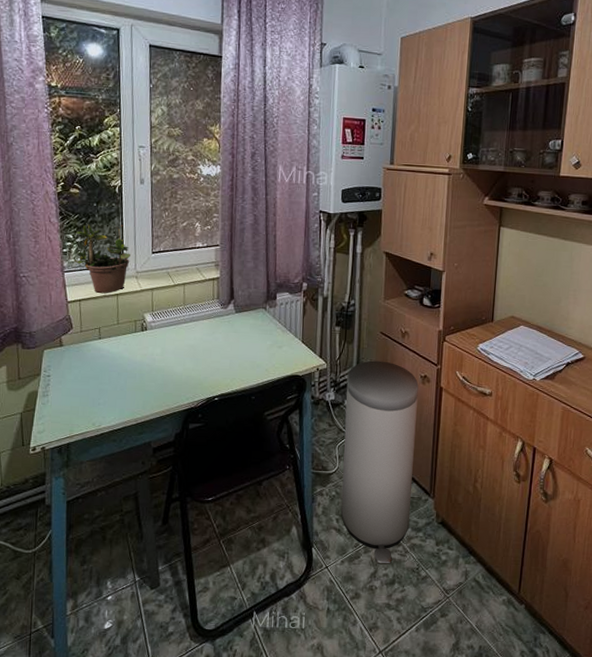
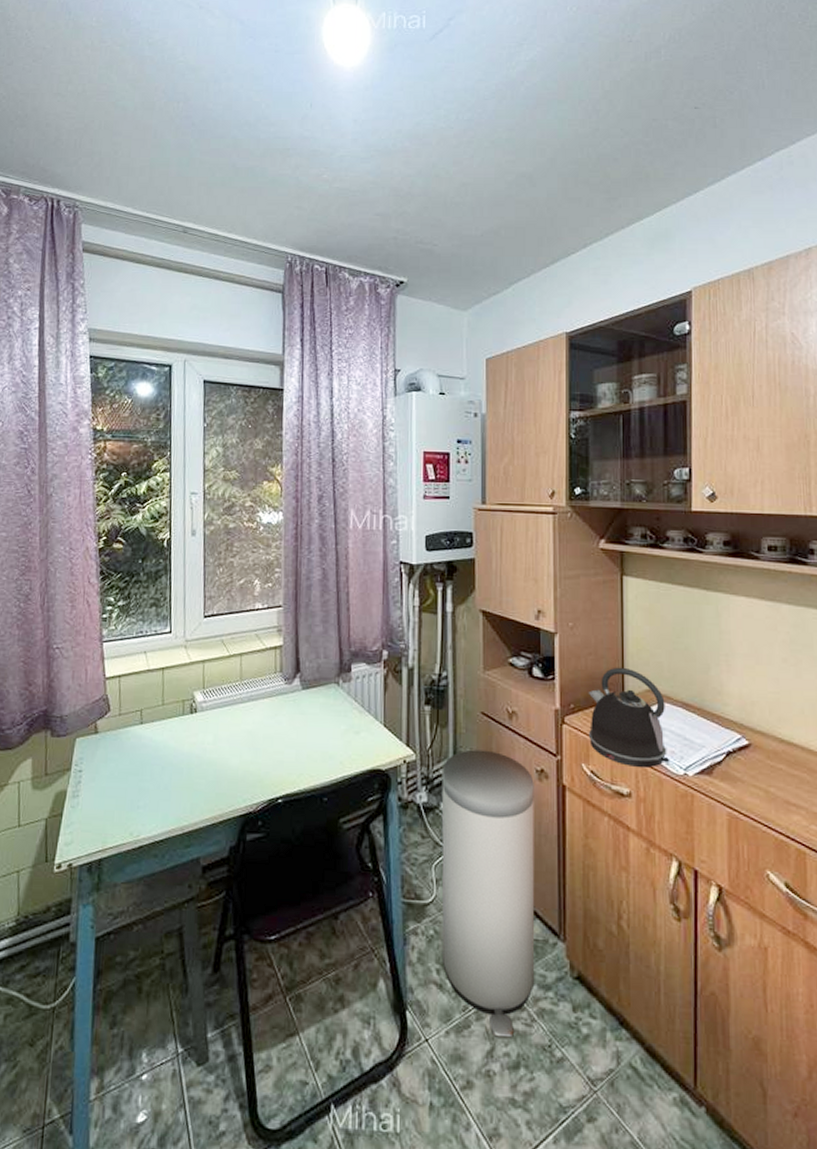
potted plant: present [75,224,132,294] -> none [115,584,180,668]
kettle: none [463,298,524,375] -> present [588,667,670,769]

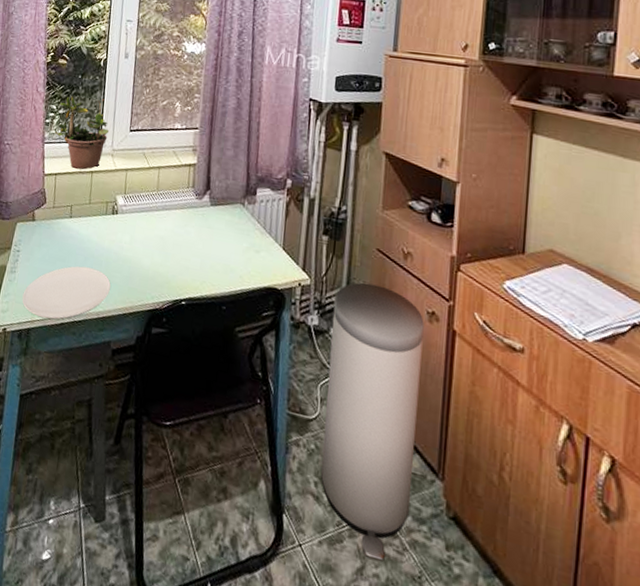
plate: none [89,777,195,845] -> present [22,266,111,320]
potted plant: none [115,584,180,668] -> present [55,96,110,171]
kettle: present [588,667,670,769] -> none [483,223,569,328]

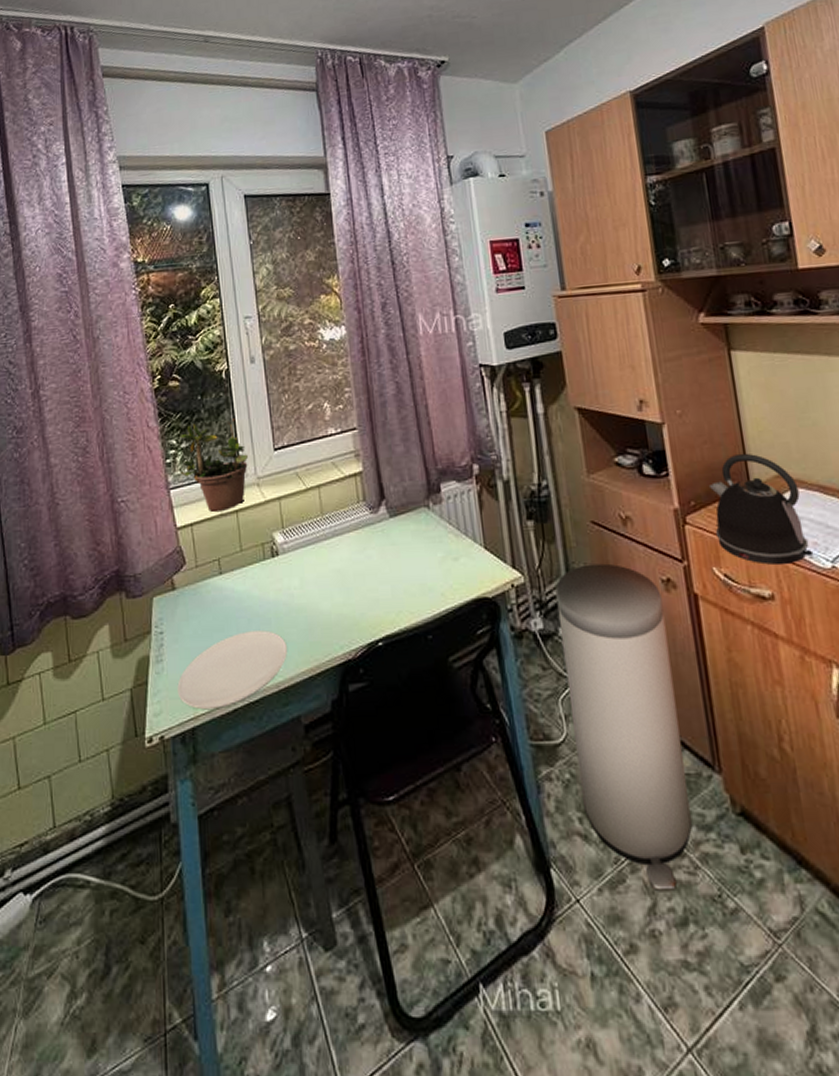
kettle: none [483,223,569,328] -> present [708,453,814,566]

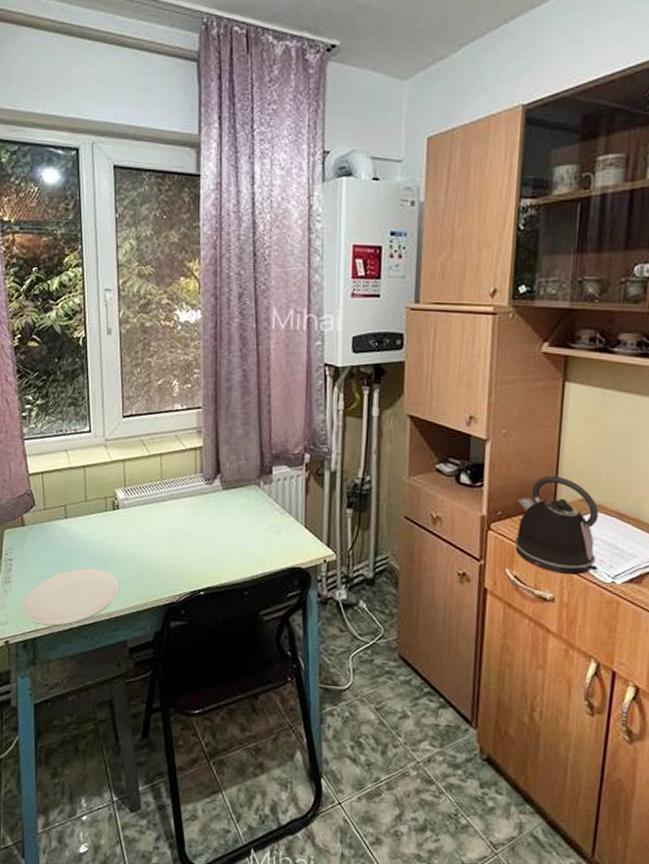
potted plant: present [180,418,249,513] -> none [36,383,99,466]
pedal bin: present [555,563,693,892] -> none [356,552,455,807]

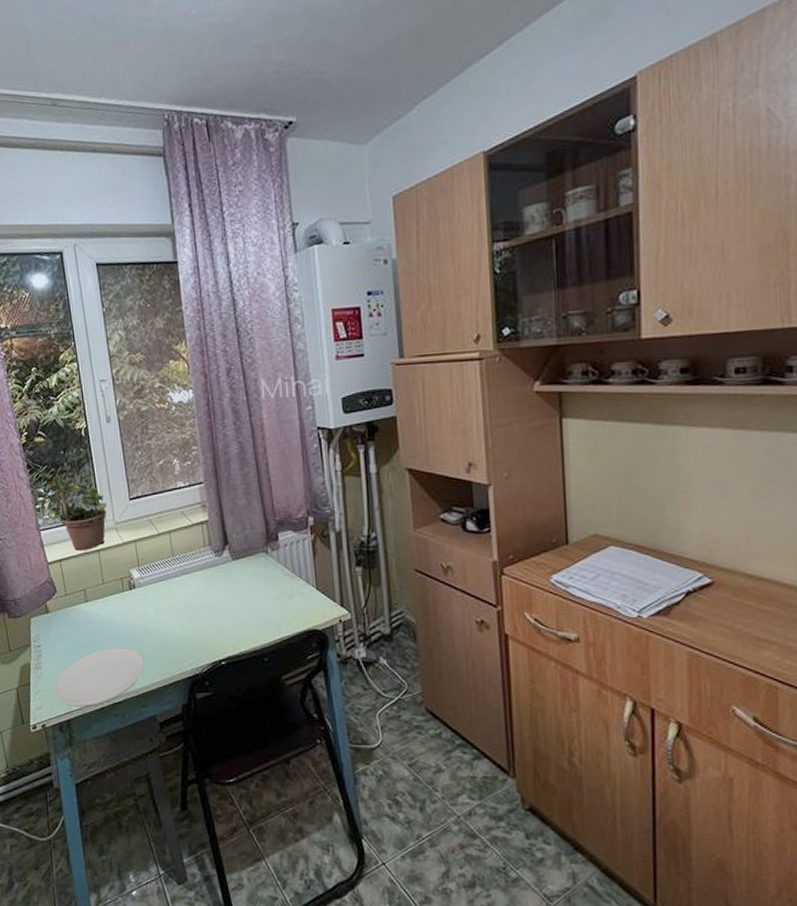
potted plant: none [36,383,99,466] -> present [46,471,108,551]
kettle: present [514,475,599,576] -> none [527,513,622,614]

